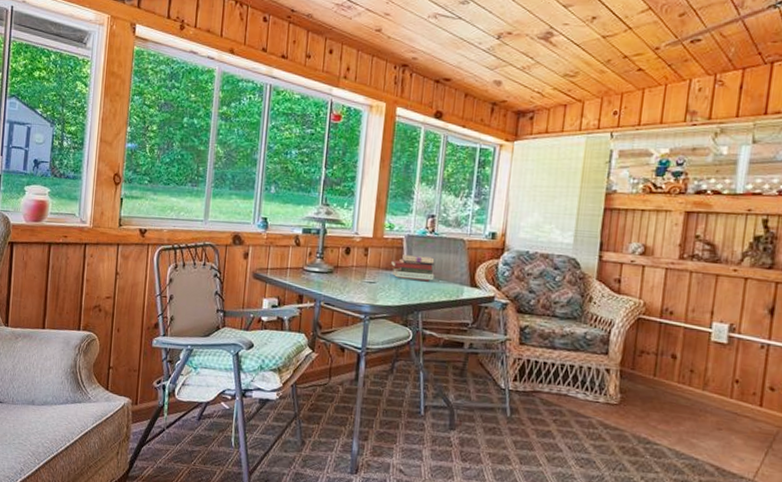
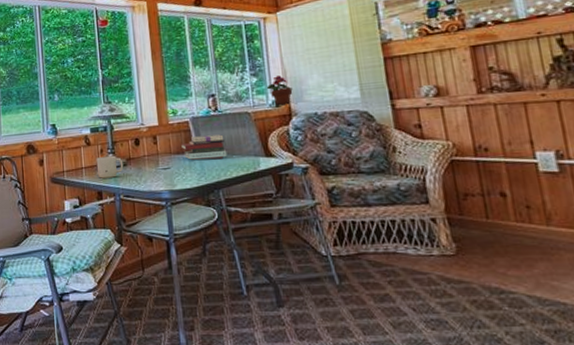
mug: none [301,259,330,283] -> present [96,155,124,178]
potted flower: none [488,207,511,239] -> present [267,76,293,106]

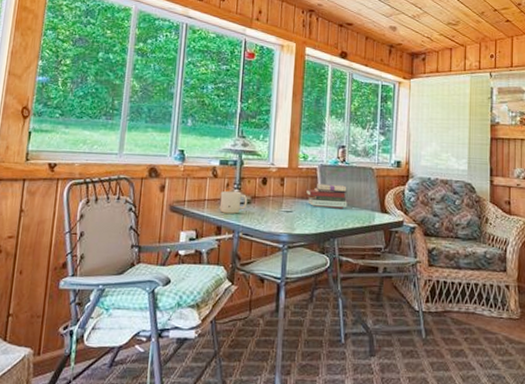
potted flower: present [267,76,293,106] -> none [392,138,413,167]

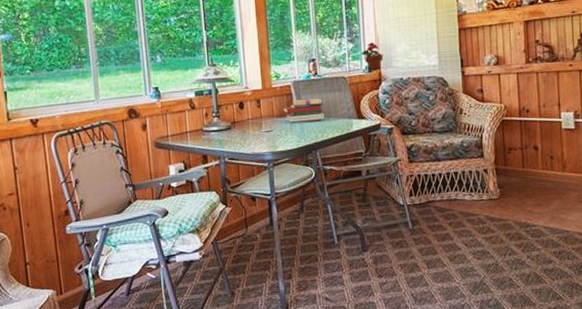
mug: present [219,190,248,214] -> none [201,119,229,142]
potted flower: none [392,138,413,167] -> present [362,42,384,71]

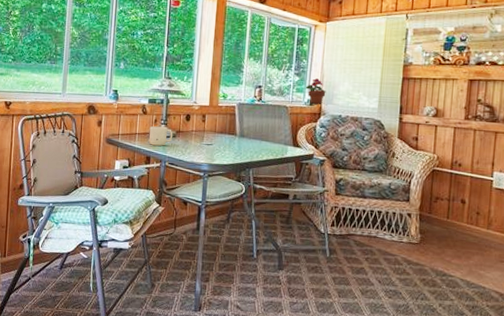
mug: none [201,119,229,142] -> present [148,126,173,146]
books: present [283,98,325,124] -> none [225,120,263,143]

